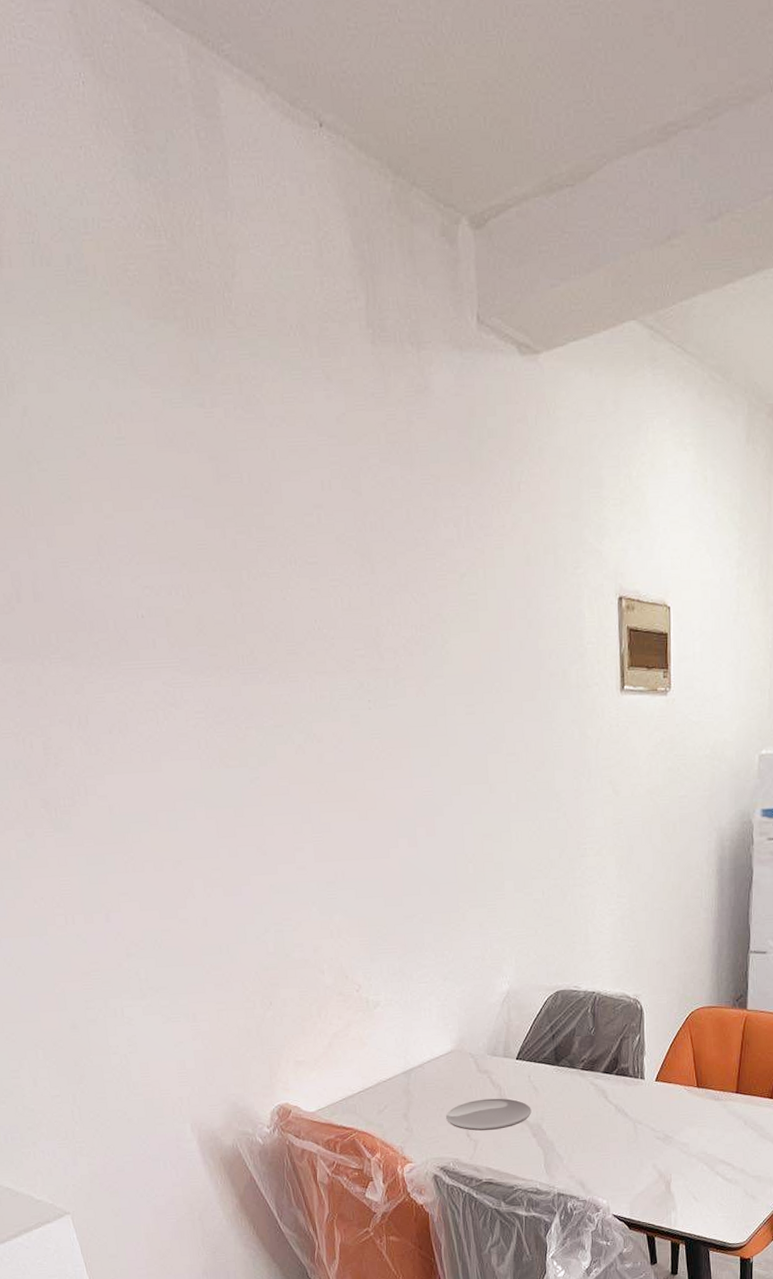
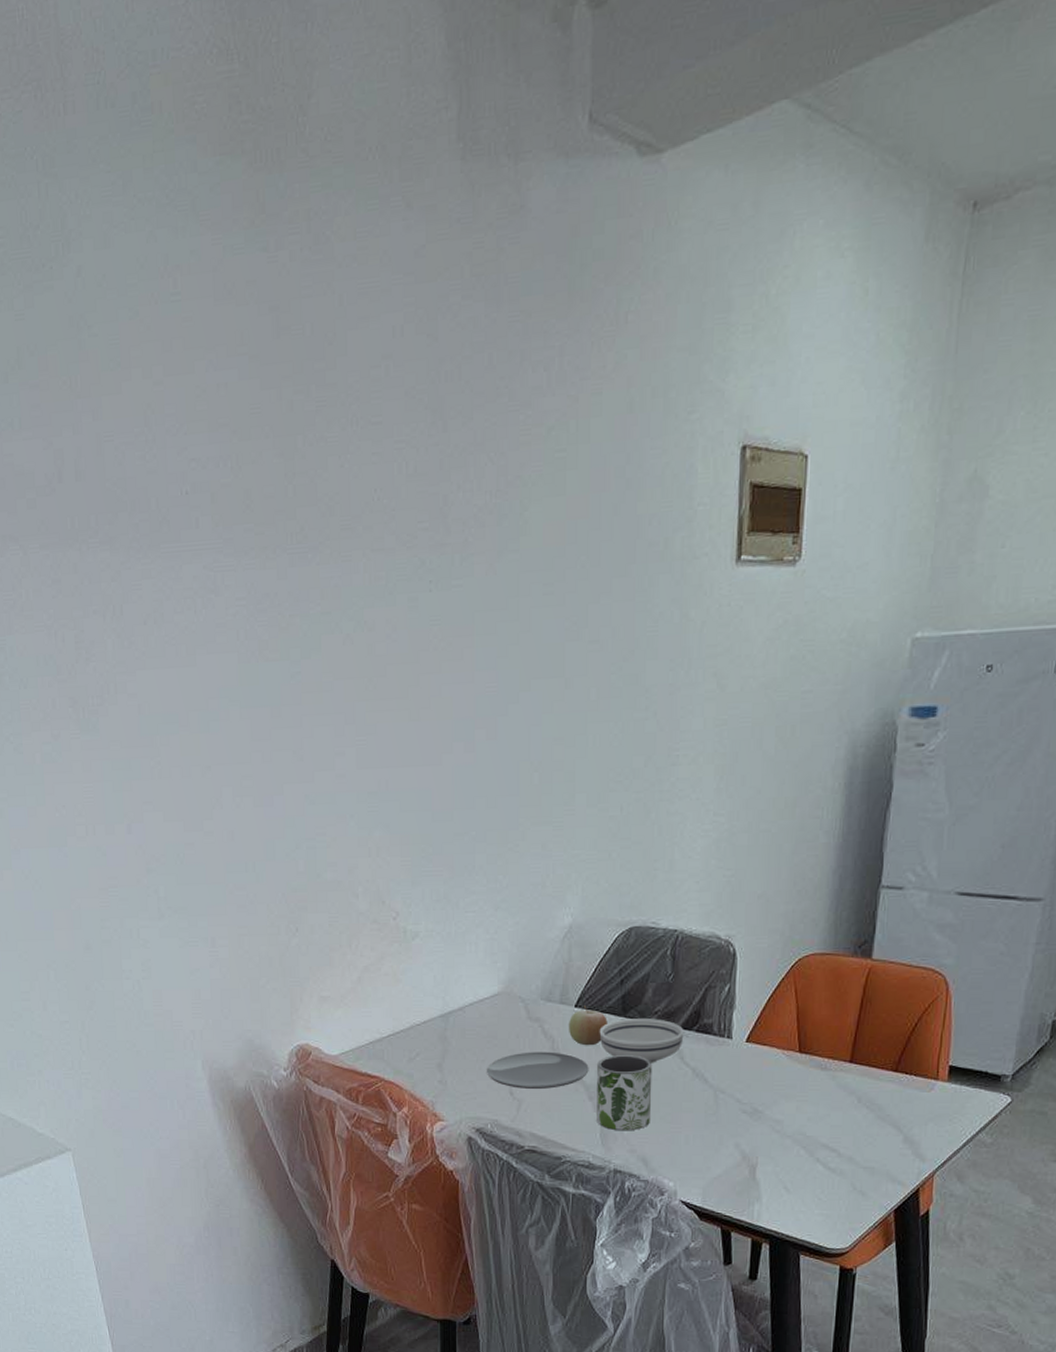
fruit: none [511,1058,544,1092] -> present [568,1006,608,1046]
bowl: none [538,1066,606,1103] -> present [599,1019,684,1063]
mug: none [538,1097,585,1161] -> present [597,1055,653,1131]

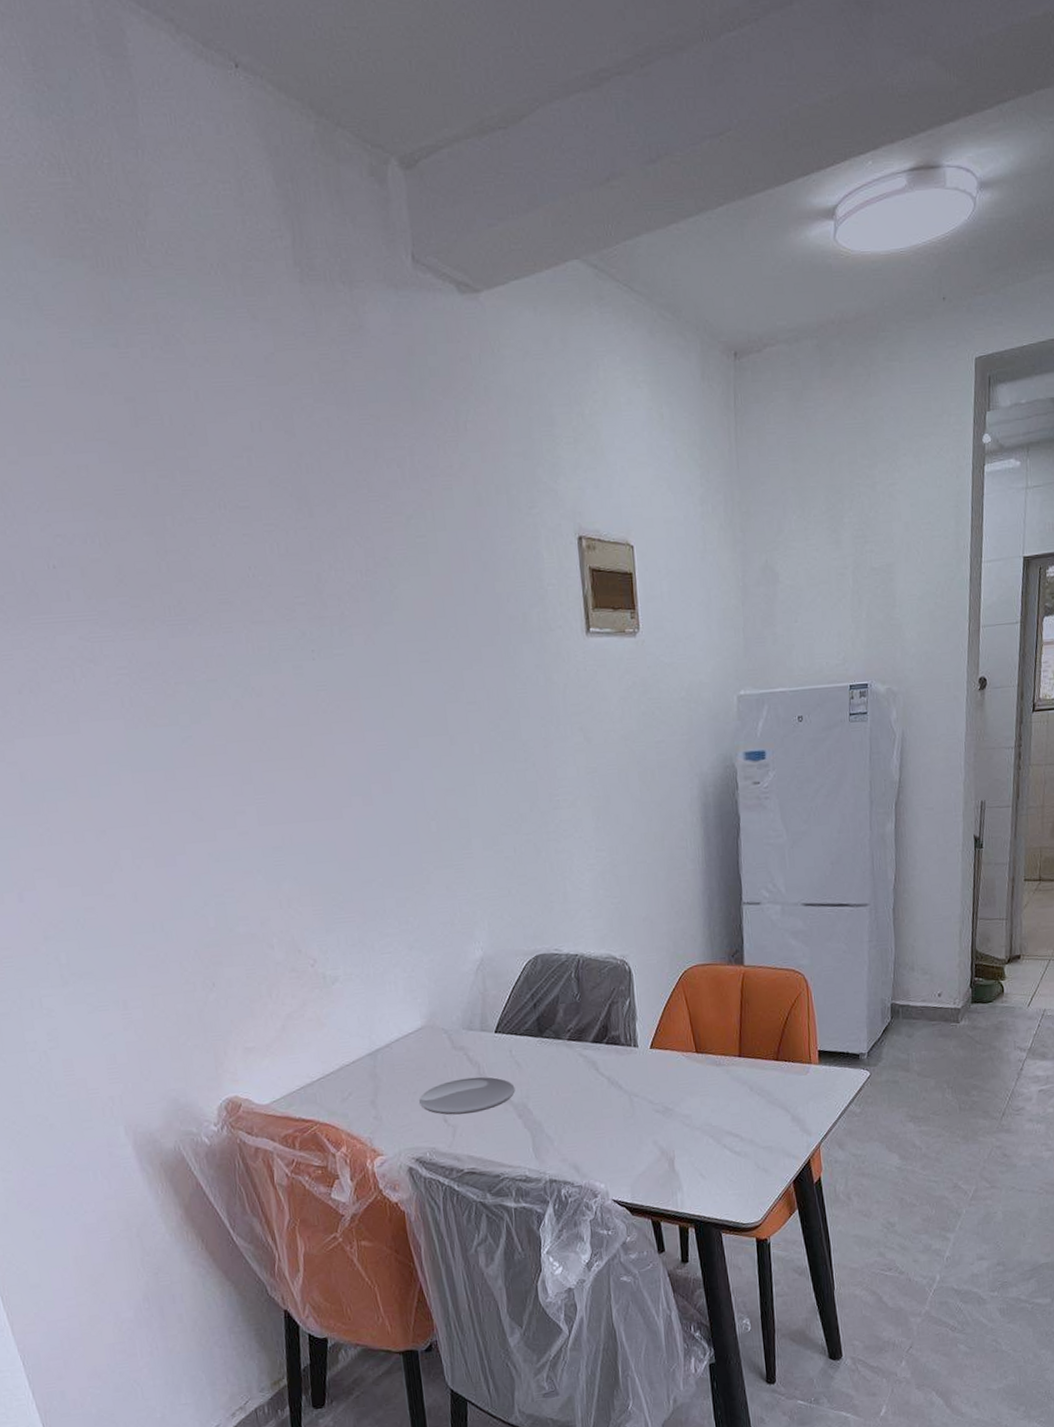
fruit: present [568,1006,608,1046] -> none [490,1031,527,1068]
mug: present [597,1055,653,1131] -> none [522,1071,576,1144]
bowl: present [599,1019,684,1063] -> none [520,1036,596,1077]

